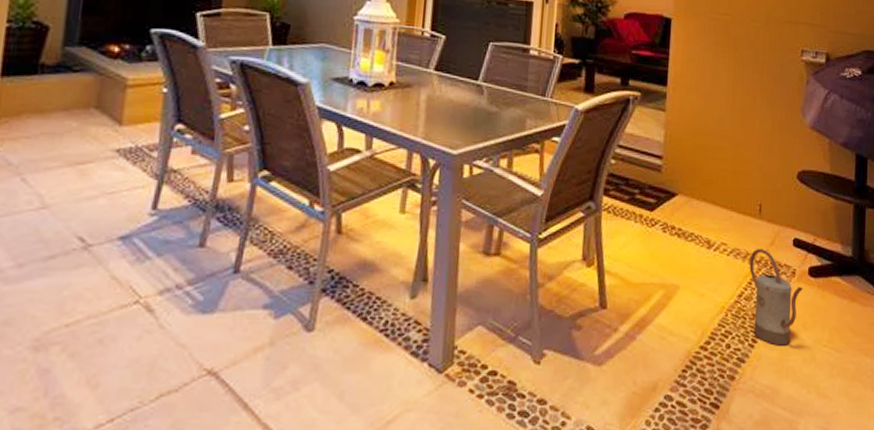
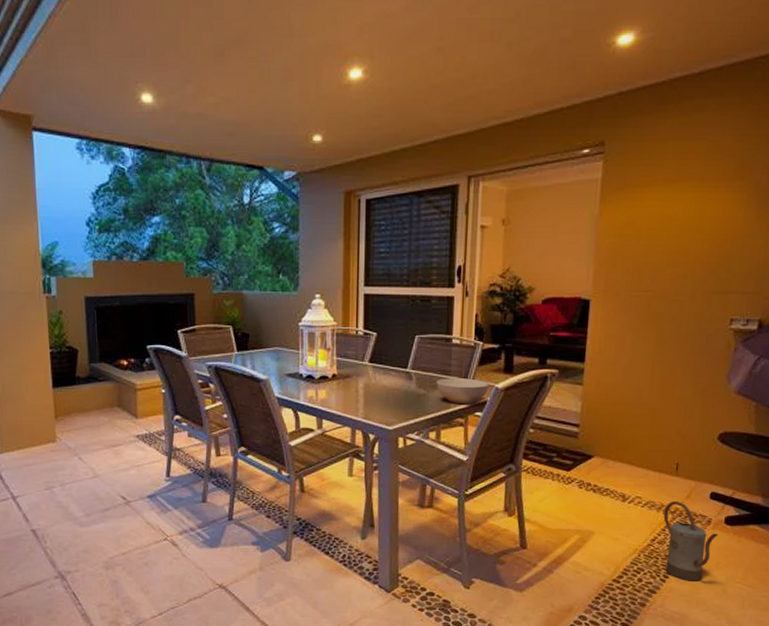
bowl: none [510,95,570,126] -> present [436,378,490,403]

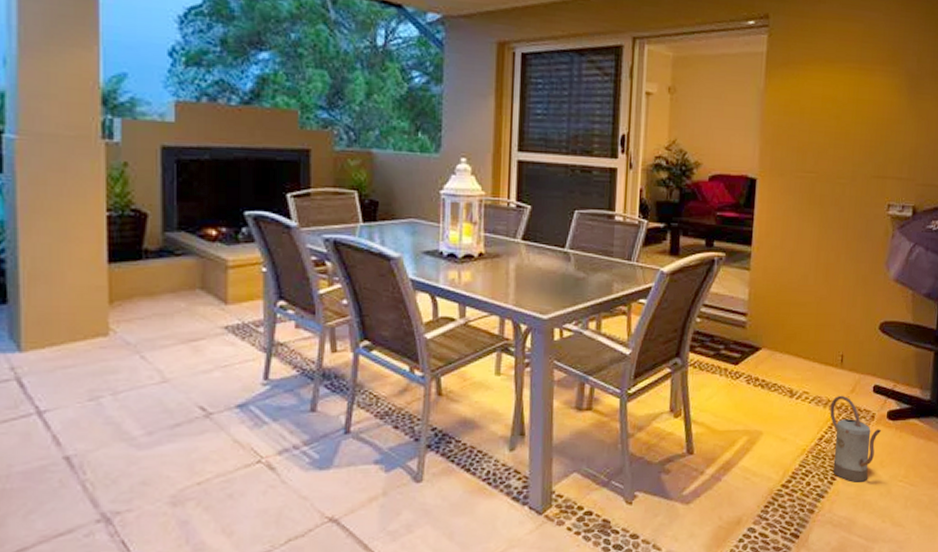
bowl: present [436,378,490,403] -> none [597,260,655,289]

